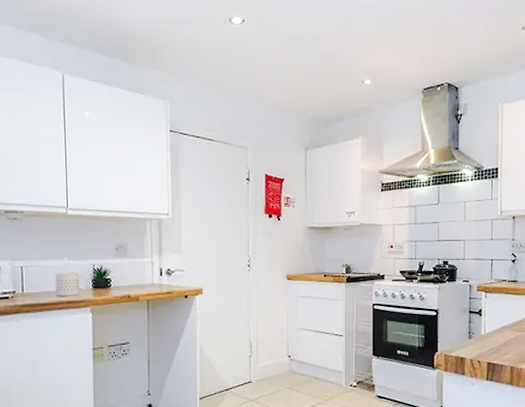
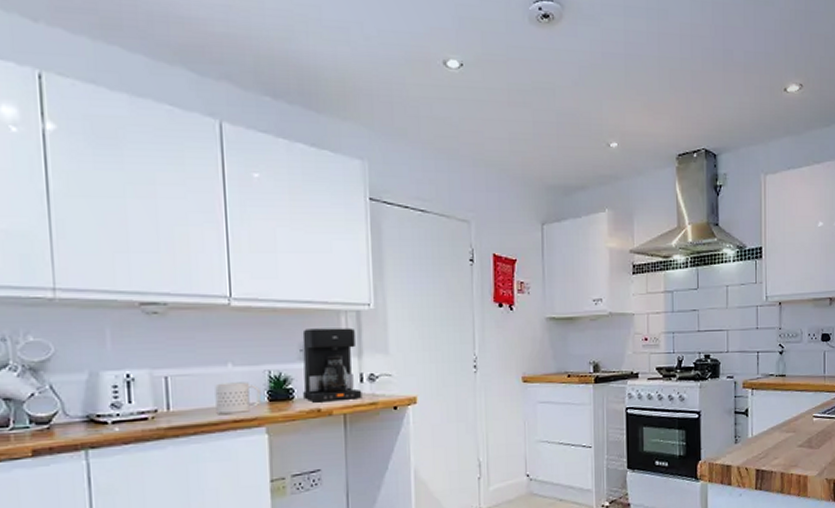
coffee maker: none [118,232,161,290] -> present [302,328,362,403]

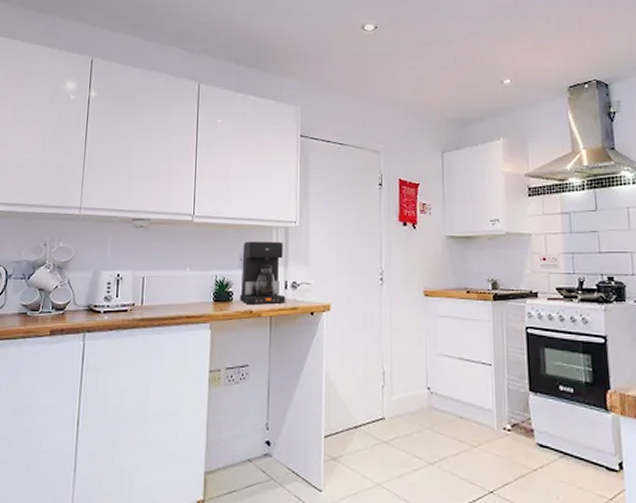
mug: present [215,382,260,414] -> none [175,284,208,310]

